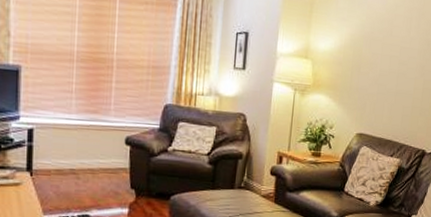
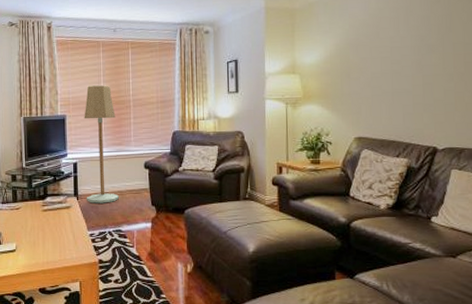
floor lamp: none [43,32,92,183] -> present [84,85,119,203]

